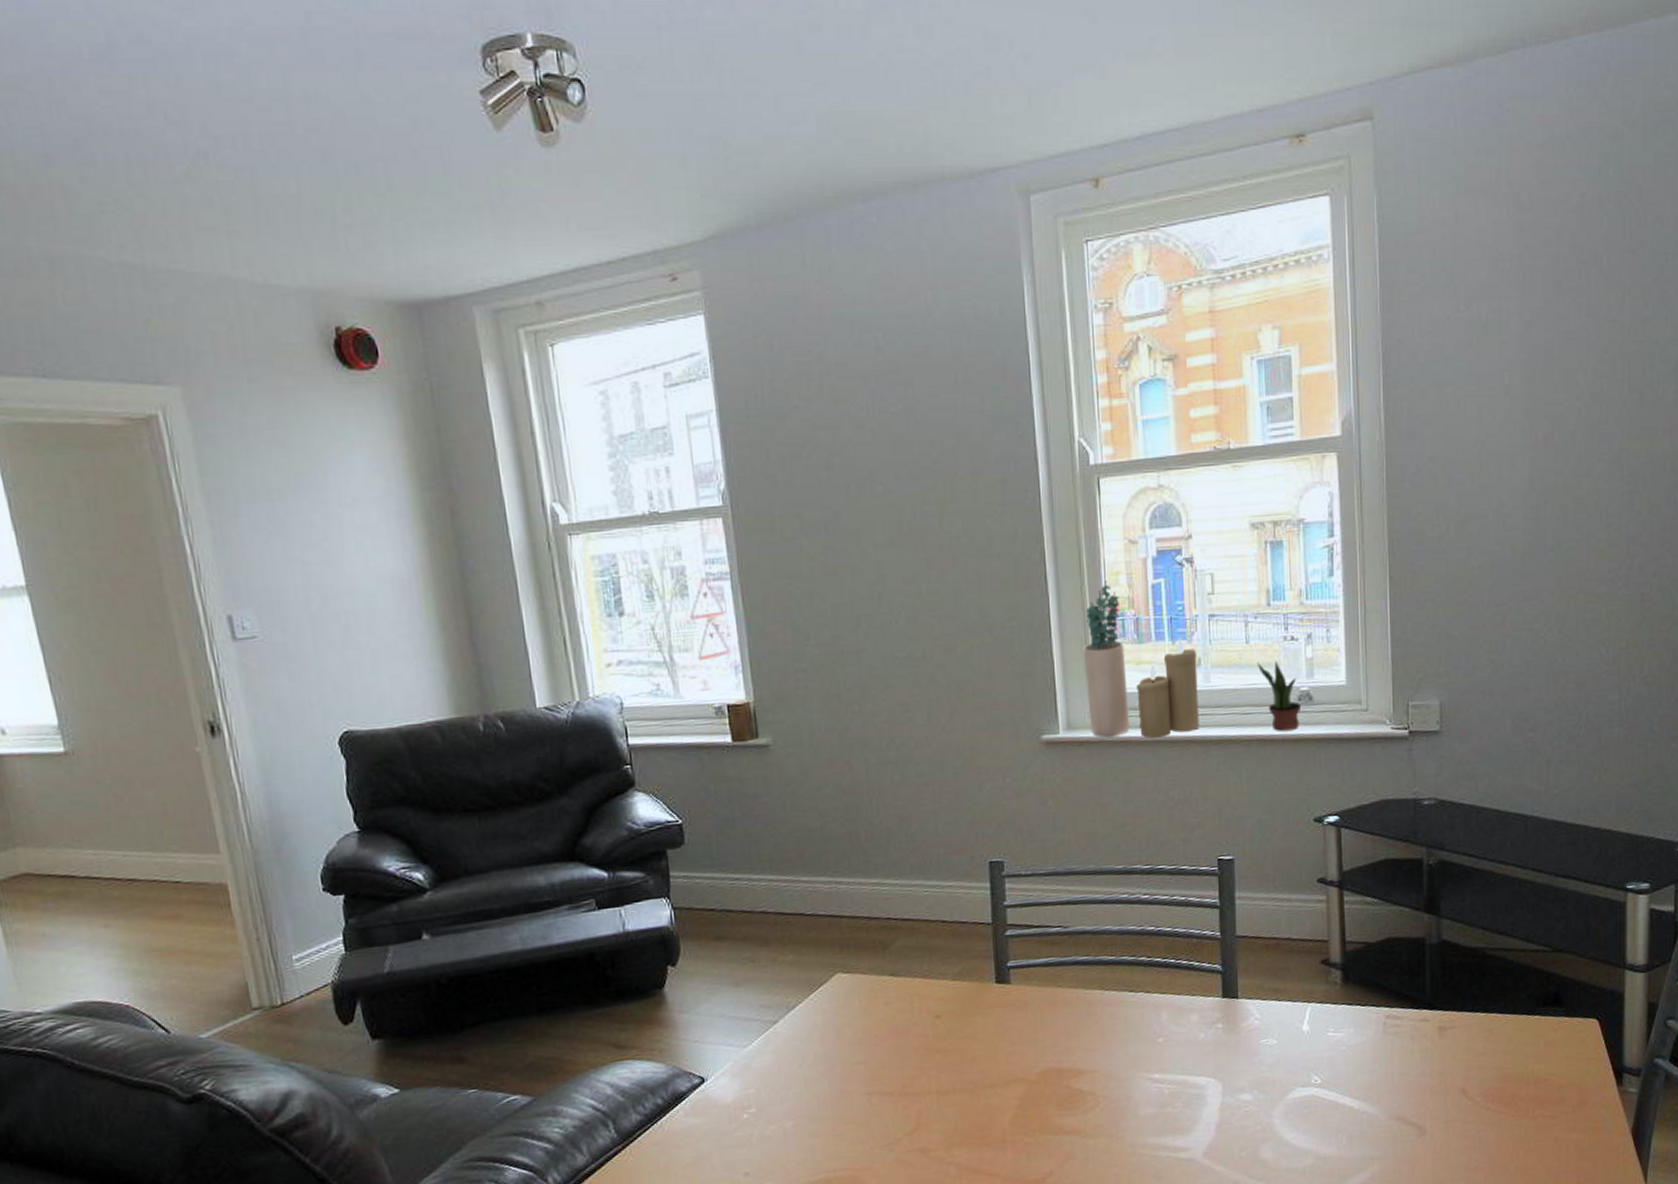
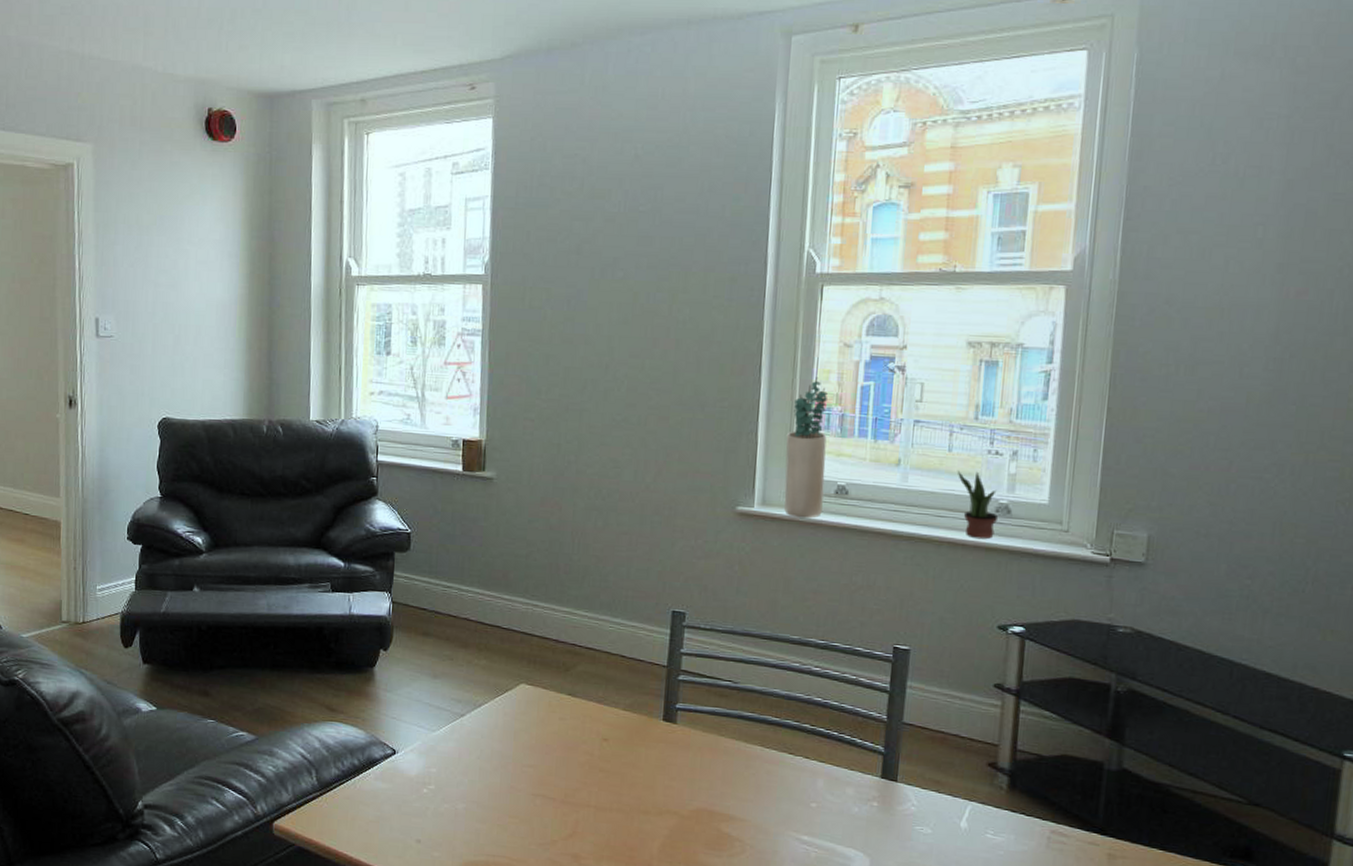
candle: present [1136,639,1200,739] -> none [831,439,898,526]

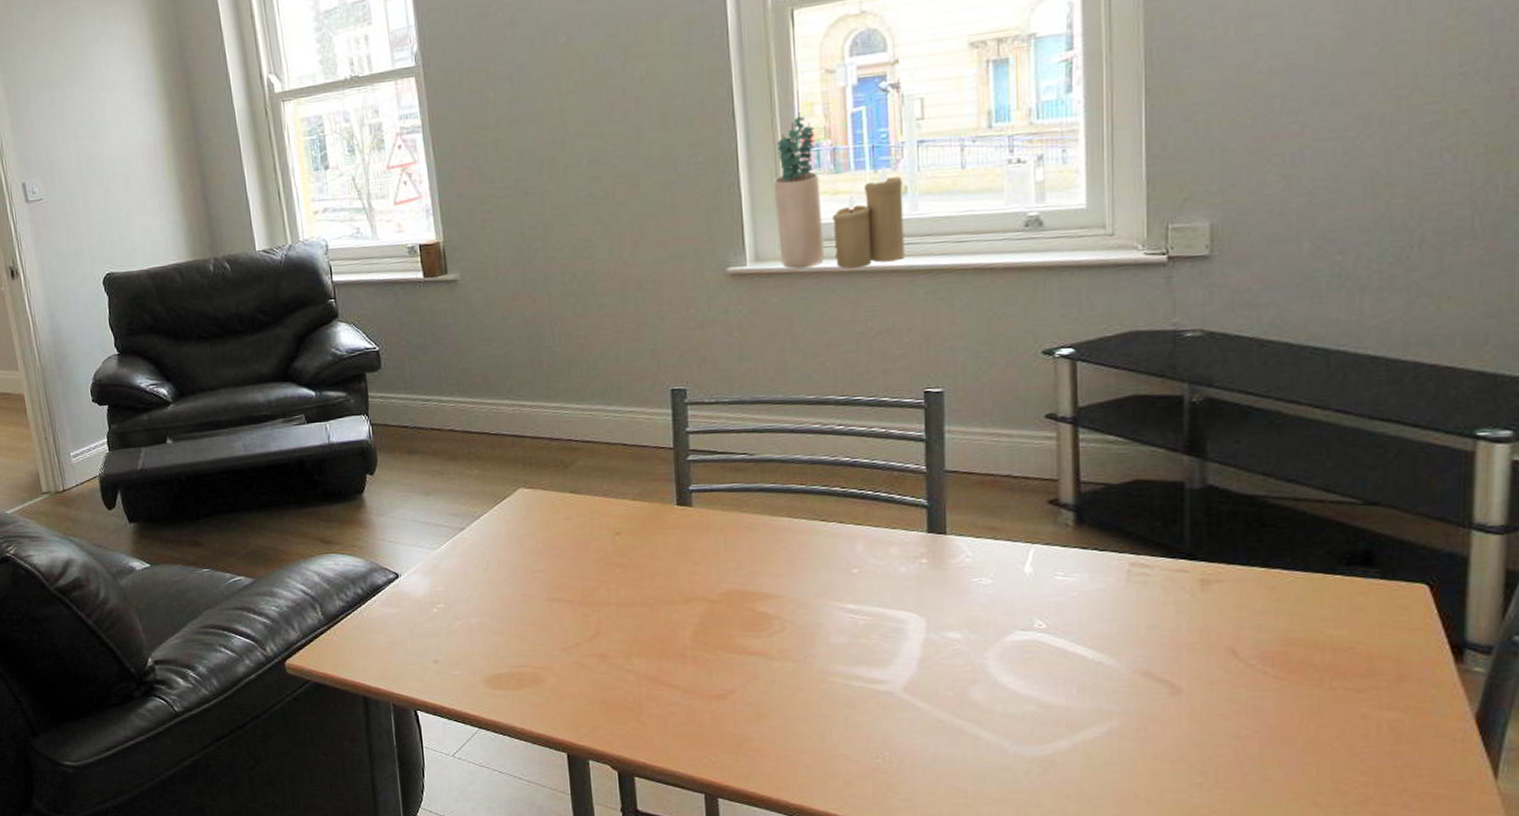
candle: none [831,439,898,526] -> present [832,167,905,270]
potted plant: present [958,470,999,540] -> none [976,185,1029,261]

